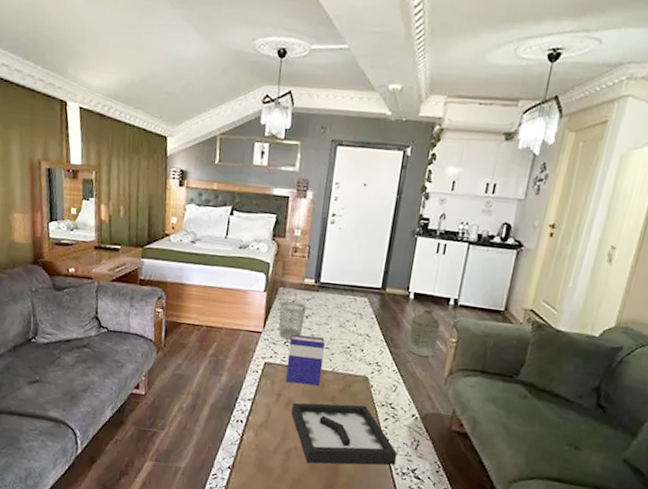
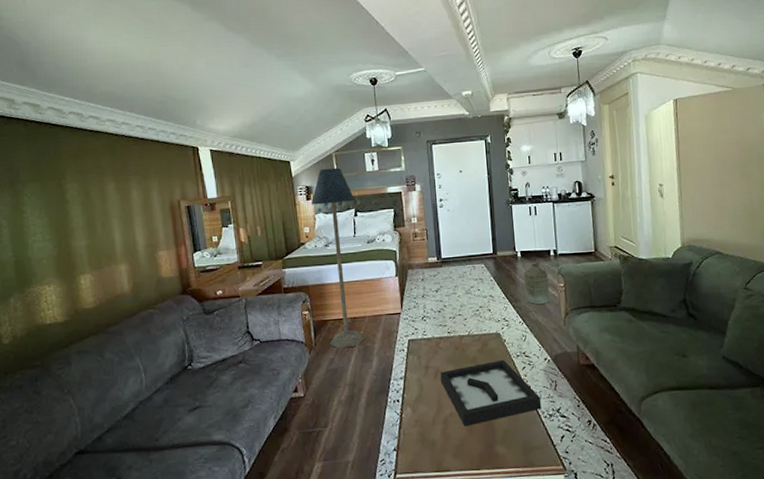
floor lamp: none [179,152,235,357] -> present [310,168,364,349]
wastebasket: present [278,301,307,340] -> none [411,280,435,315]
hardback book: present [286,333,325,386] -> none [426,306,461,354]

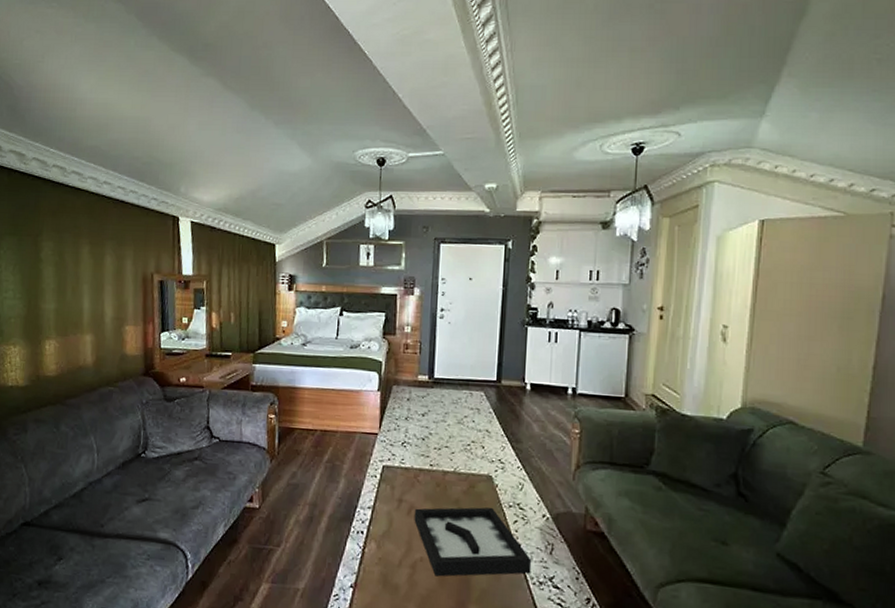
floor lamp: present [310,168,364,349] -> none [292,257,343,463]
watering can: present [523,259,550,305] -> none [529,396,561,451]

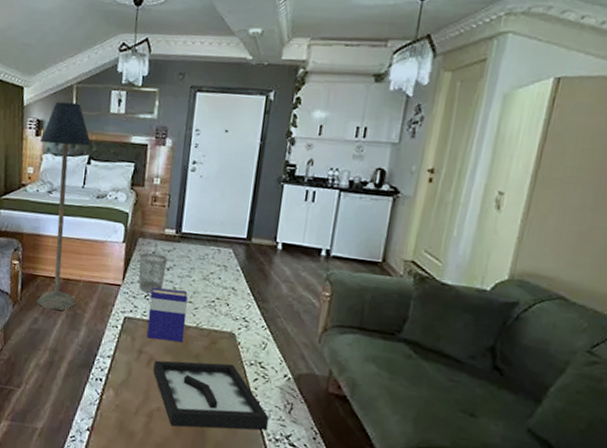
floor lamp: none [292,257,343,463] -> present [35,101,92,311]
wastebasket: none [394,399,422,440] -> present [138,252,168,293]
hardback book: none [405,433,445,489] -> present [147,286,188,343]

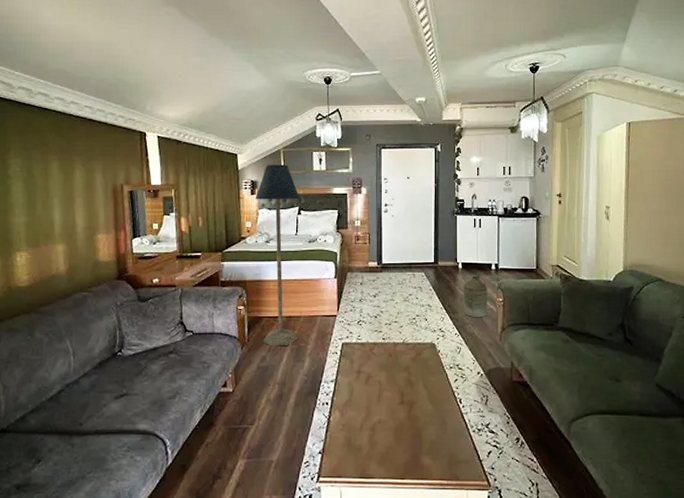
wastebasket: present [138,252,168,293] -> none [350,284,373,319]
hardback book: present [147,286,188,343] -> none [362,313,394,359]
decorative tray: present [153,360,270,431] -> none [371,370,471,435]
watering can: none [276,256,312,313] -> present [463,272,488,318]

